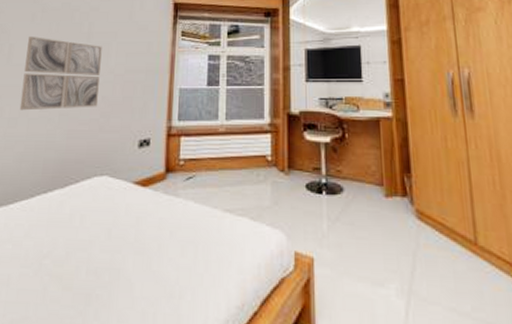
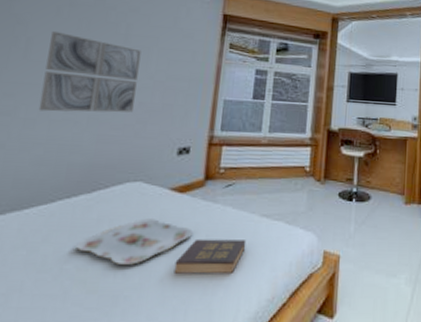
serving tray: none [52,213,157,262] -> present [76,218,192,265]
hardback book: none [141,235,211,276] -> present [174,238,247,275]

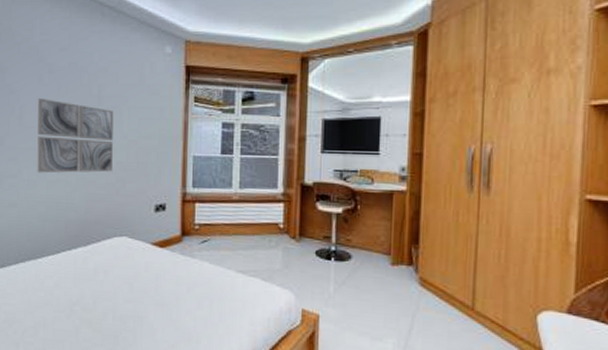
serving tray: present [76,218,192,265] -> none [80,270,175,311]
hardback book: present [174,238,247,275] -> none [162,290,225,325]

